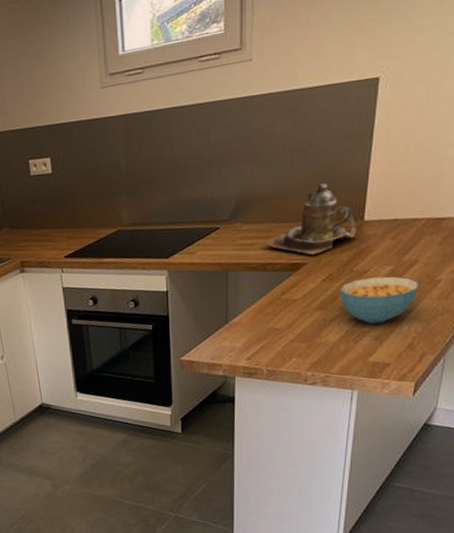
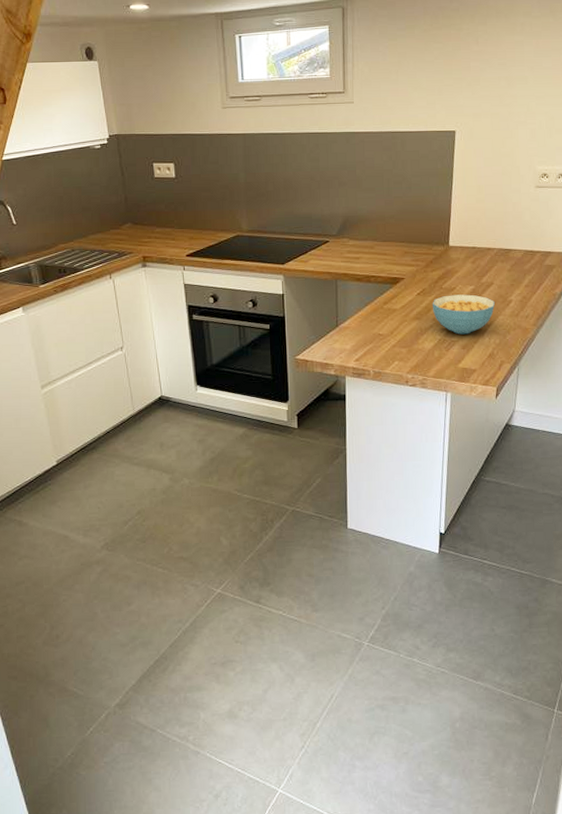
teapot: present [262,183,357,255] -> none [366,212,444,271]

